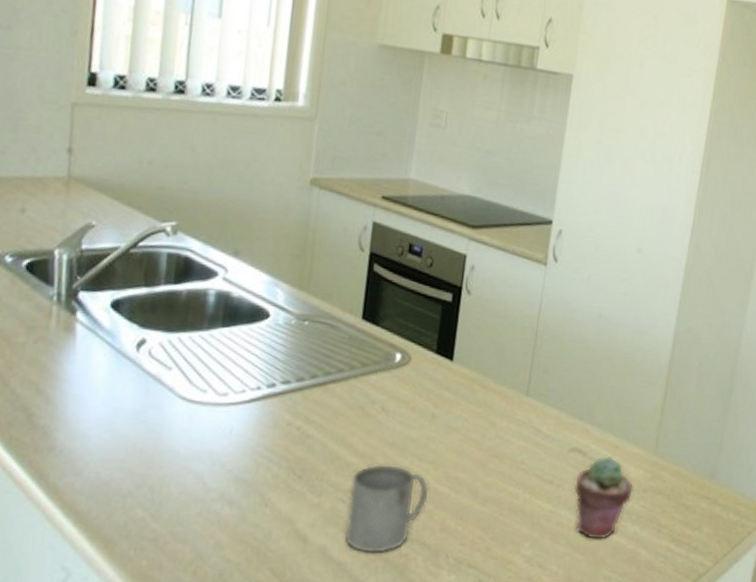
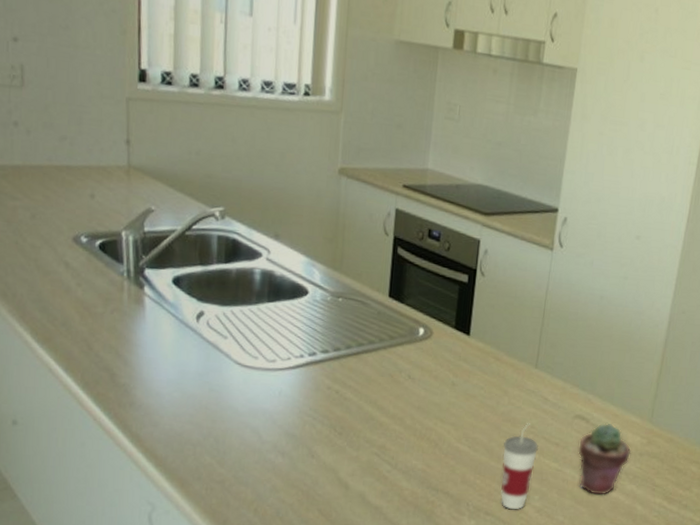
mug: present [344,463,429,554] -> none [379,424,451,500]
cup: none [485,458,530,560] -> present [500,423,539,510]

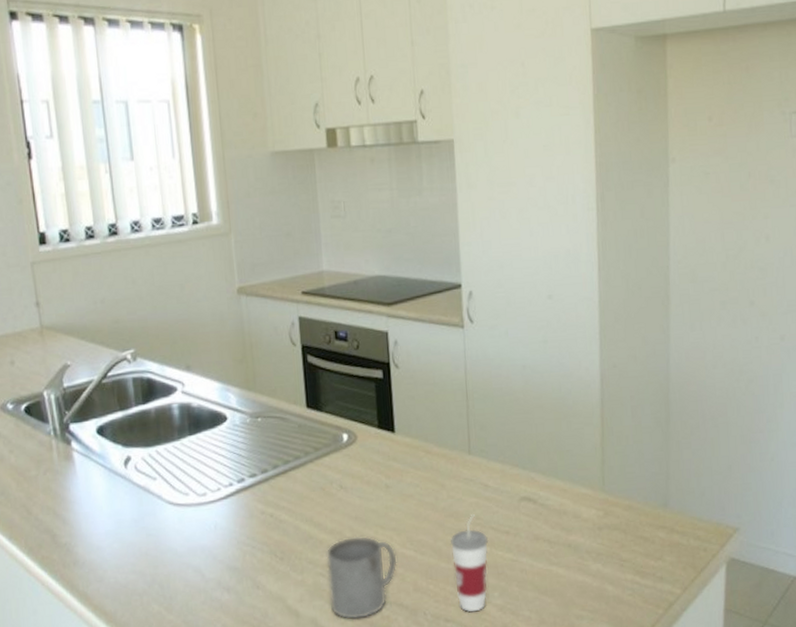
mug: none [379,424,451,500] -> present [326,536,397,620]
potted succulent: present [577,423,632,496] -> none [529,500,589,582]

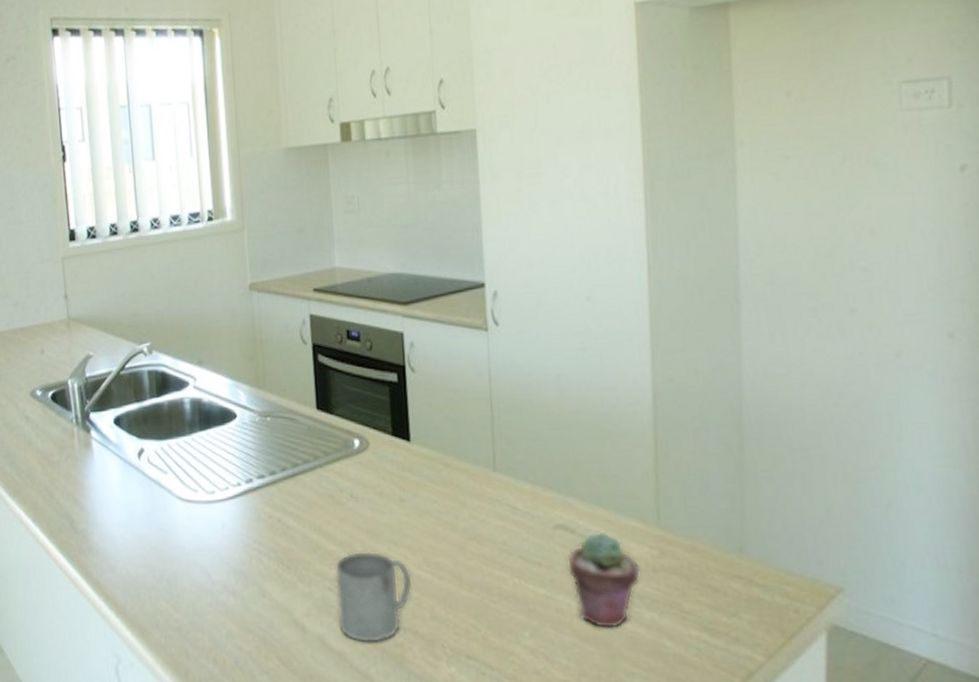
cup: present [449,514,489,613] -> none [471,539,518,651]
potted succulent: none [529,500,589,582] -> present [566,531,641,629]

